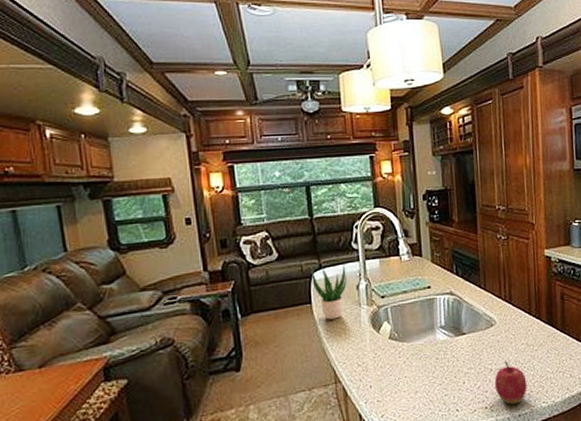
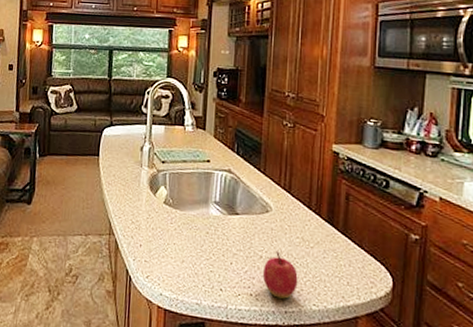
potted plant: present [311,264,347,320] -> none [102,122,134,175]

